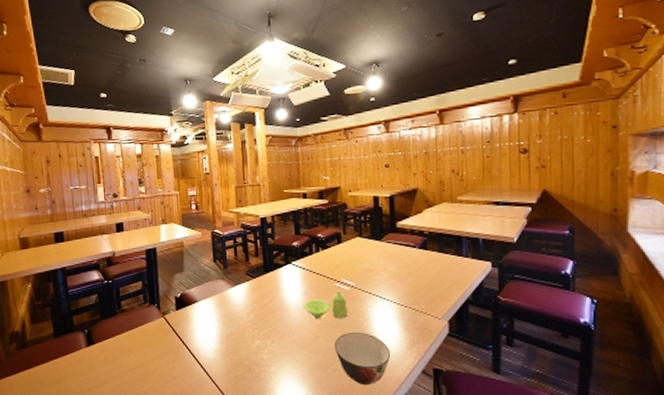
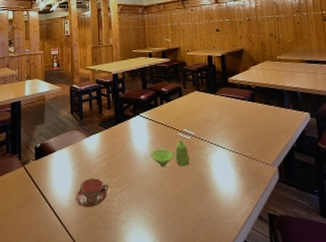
teacup: none [220,330,257,360] -> present [75,178,108,208]
soup bowl: present [334,331,391,386] -> none [178,178,230,232]

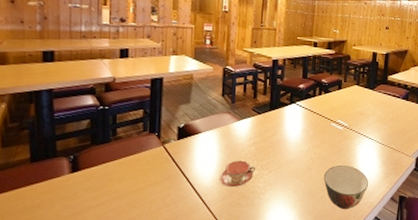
condiment set: present [149,140,190,167] -> none [301,129,339,154]
soup bowl: none [178,178,230,232] -> present [323,165,369,210]

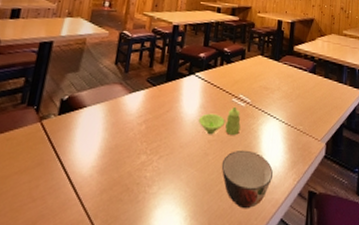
teacup: present [218,160,255,188] -> none [99,142,144,178]
condiment set: none [301,129,339,154] -> present [198,106,241,135]

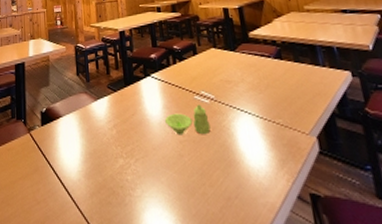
soup bowl: present [221,149,274,209] -> none [199,149,261,214]

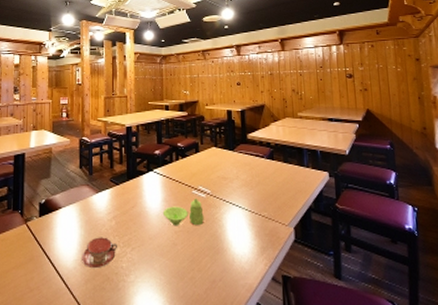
teacup: none [84,147,120,181] -> present [80,237,117,269]

